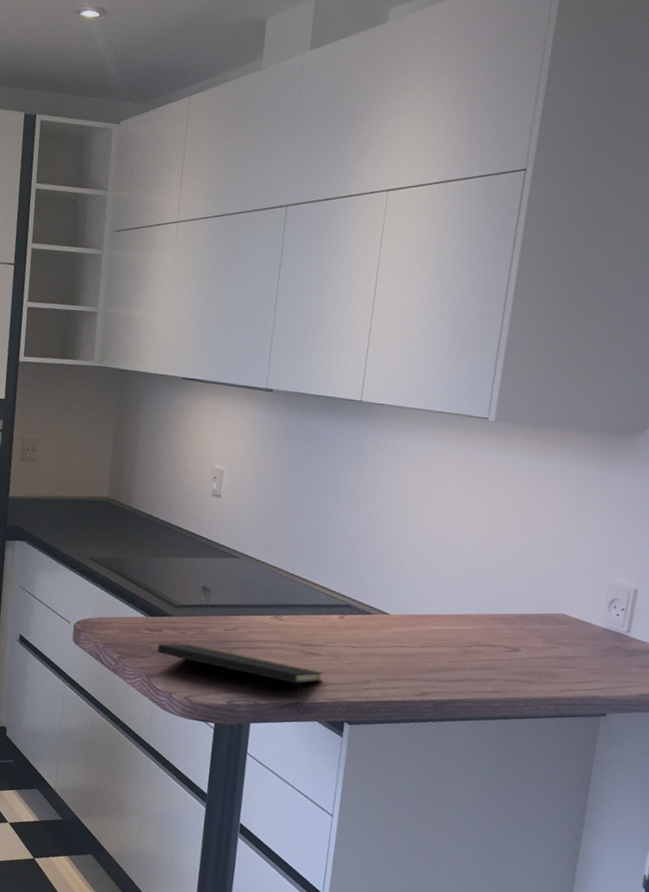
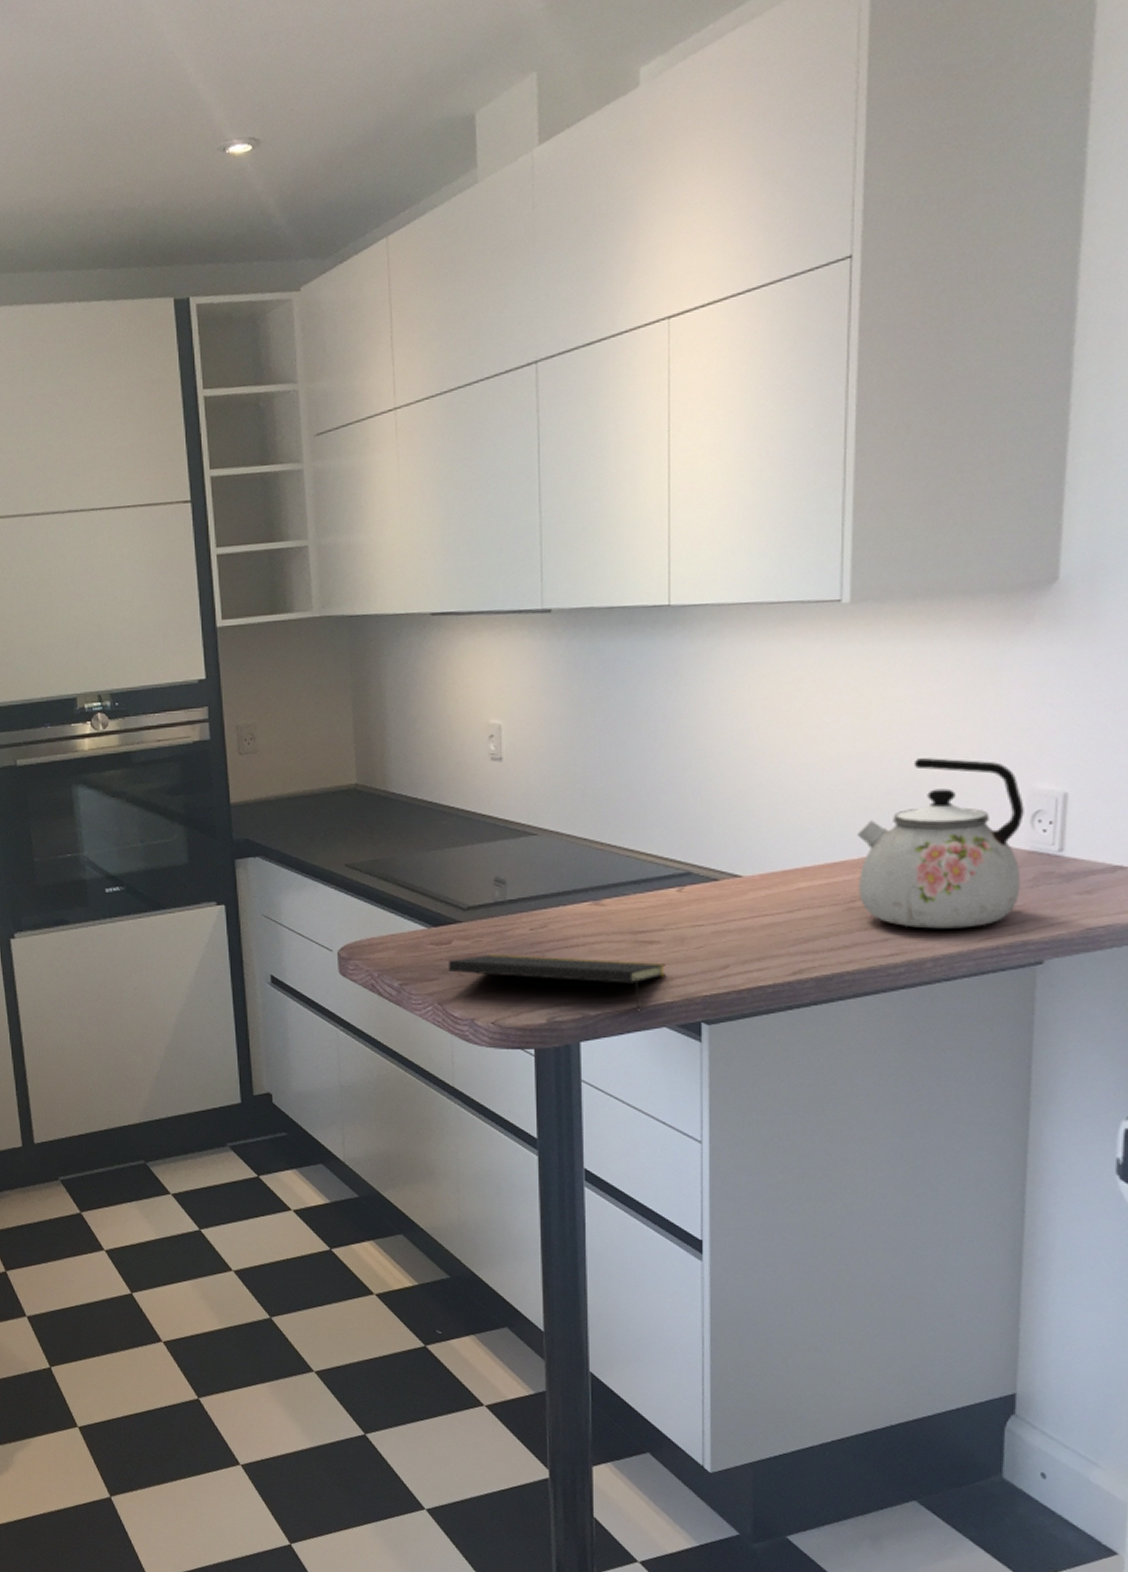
kettle: none [474,546,605,680] -> present [858,758,1024,929]

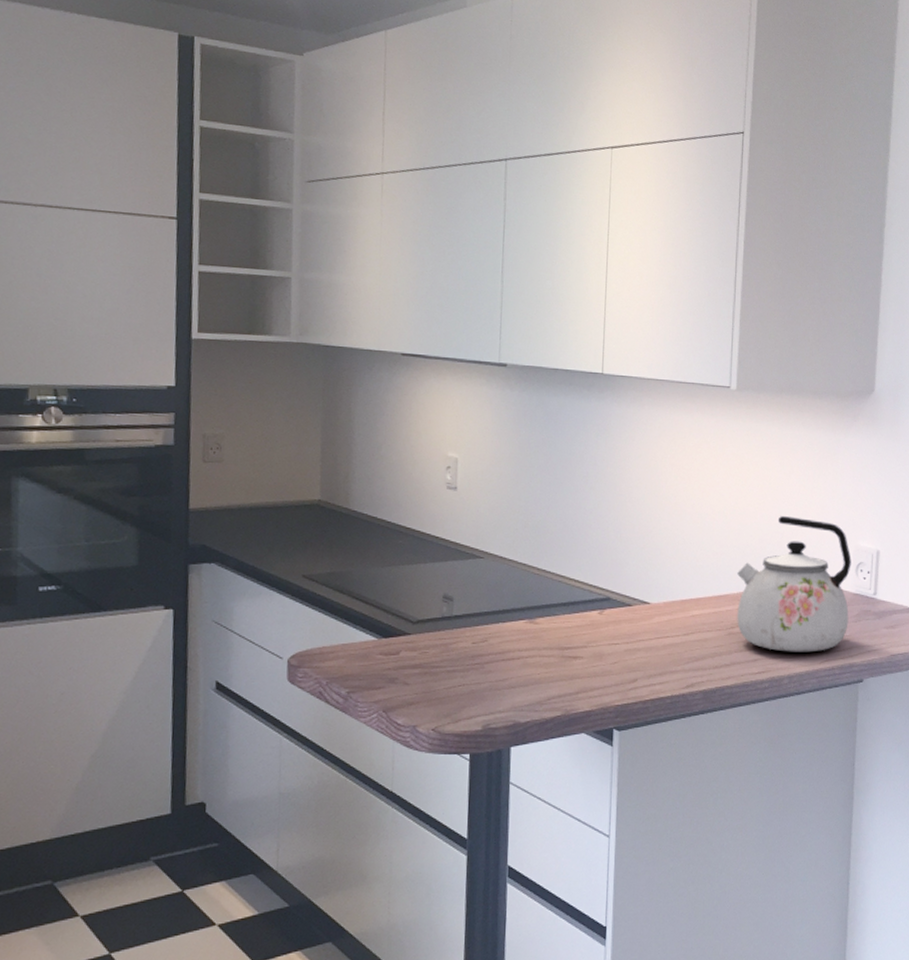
notepad: present [448,953,665,1009] -> none [394,664,586,717]

